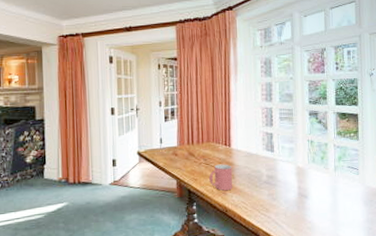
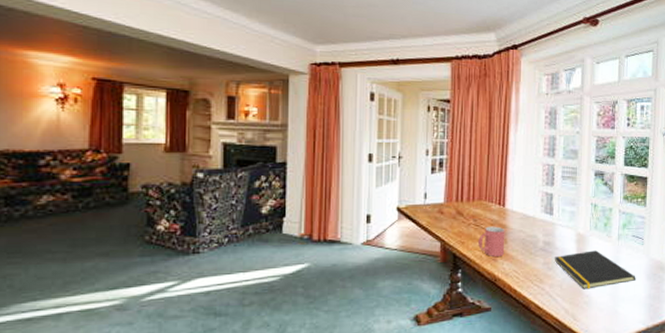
notepad: none [277,181,354,217] -> present [554,250,636,290]

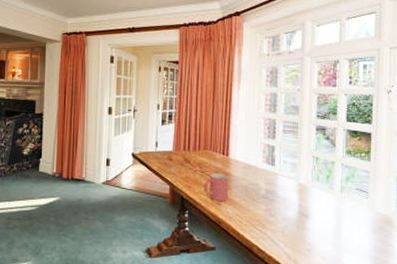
notepad: present [554,250,636,290] -> none [276,201,361,237]

